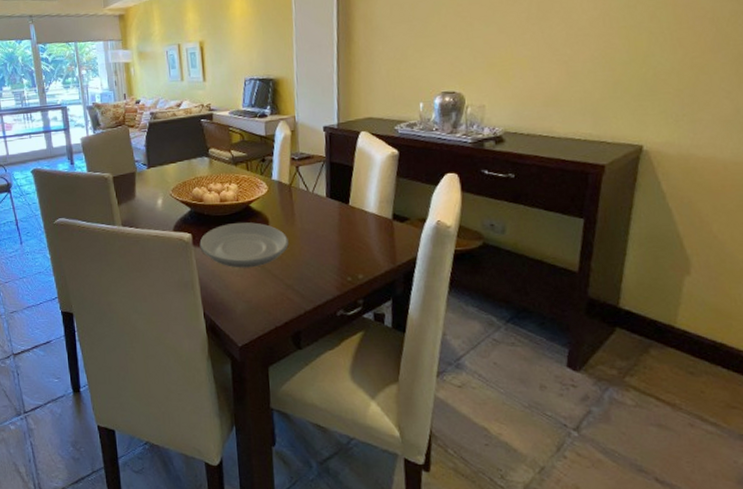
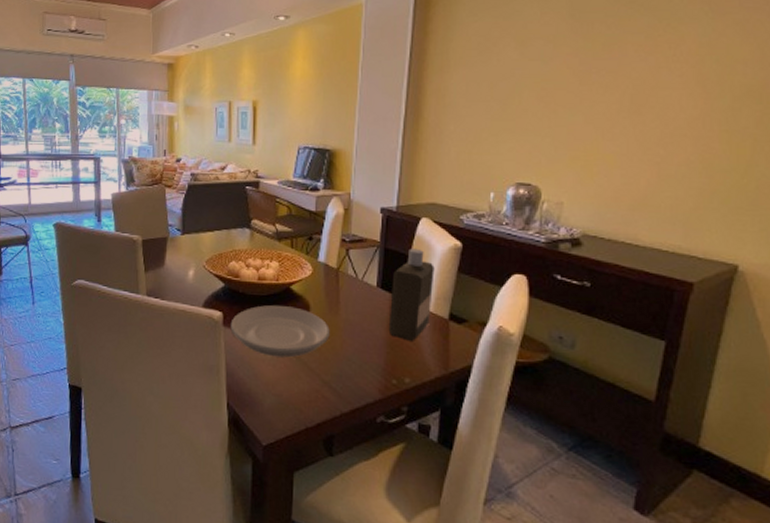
bottle: none [339,159,377,242] -> present [388,248,435,341]

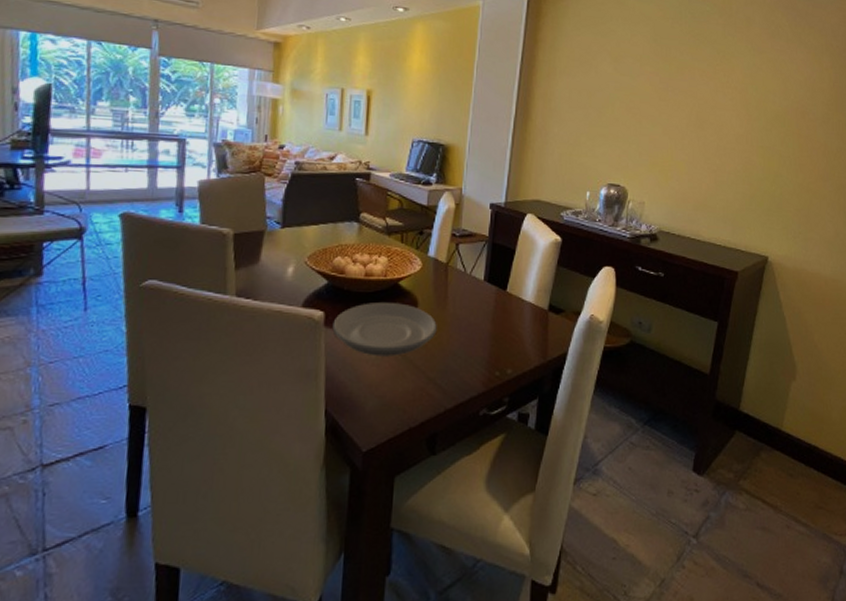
bottle: present [388,248,435,341] -> none [493,243,537,333]

